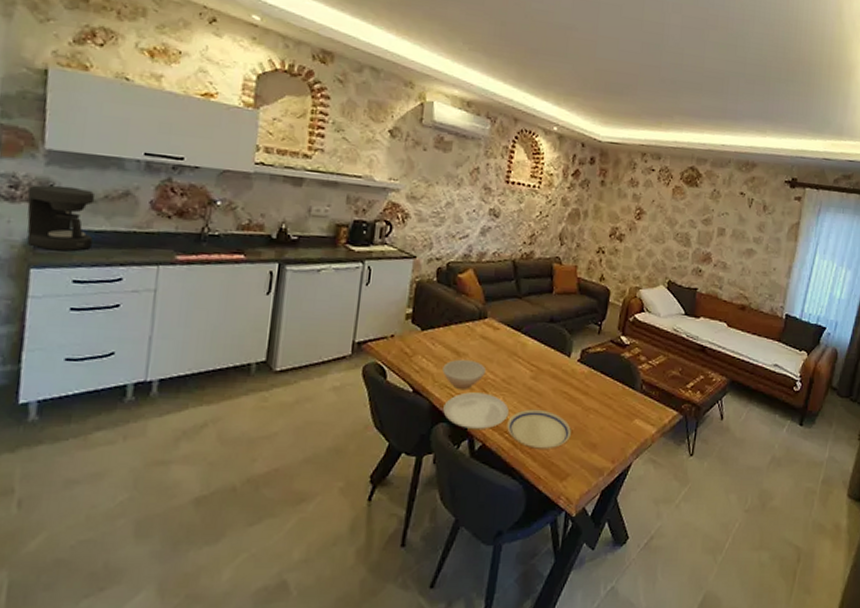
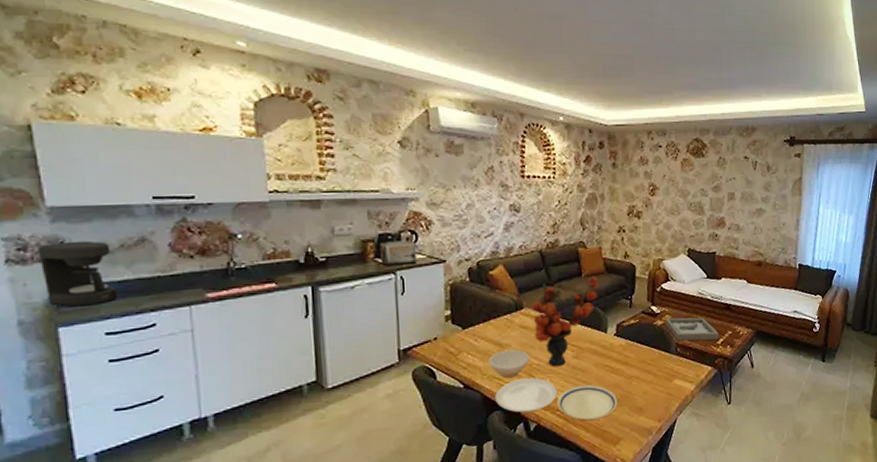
toaster: none [351,228,390,256] -> present [379,240,418,267]
bouquet: none [494,282,570,386] -> present [532,269,599,367]
decorative tray: none [633,352,690,383] -> present [664,317,719,341]

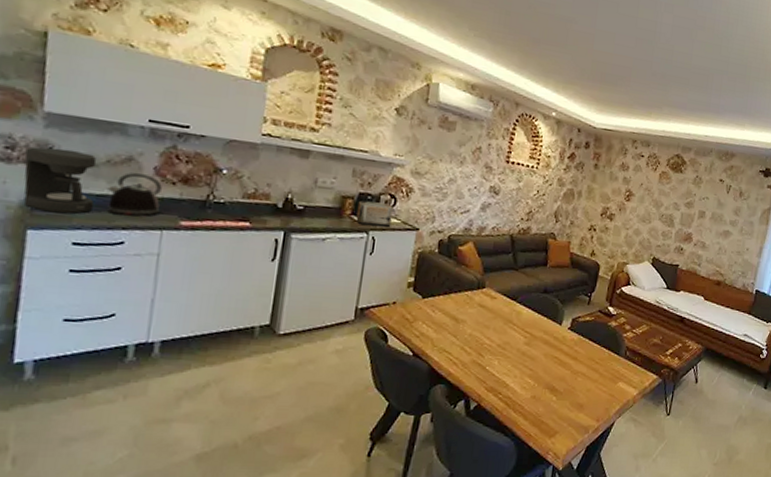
kettle: none [126,252,186,298] -> present [107,172,162,217]
bowl: present [488,349,531,378] -> none [441,325,483,353]
plate: present [495,378,557,414] -> none [441,356,503,392]
bouquet: present [532,269,599,367] -> none [491,255,562,351]
plate: present [557,384,618,421] -> none [501,372,561,409]
decorative tray: present [664,317,719,341] -> none [618,321,669,350]

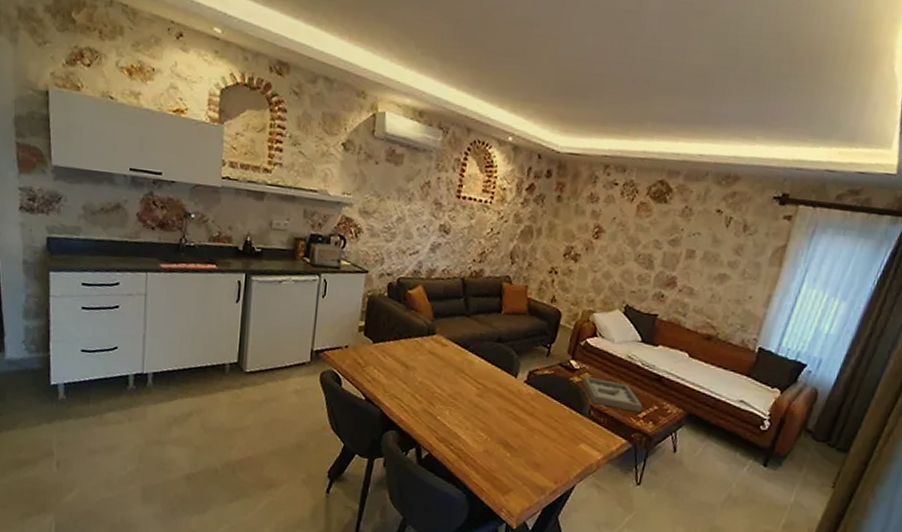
coffee maker: present [24,147,97,214] -> none [42,198,95,258]
kettle: present [107,172,162,217] -> none [103,218,146,260]
decorative tray: none [618,321,669,350] -> present [582,377,643,413]

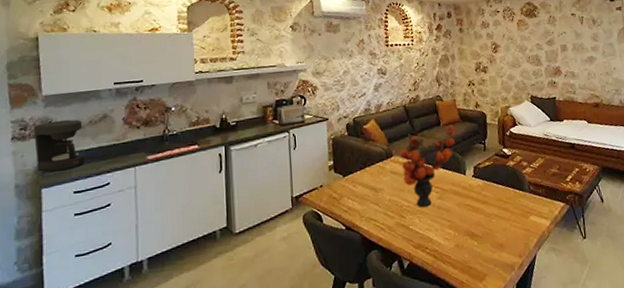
coffee maker: none [42,198,95,258] -> present [33,119,85,172]
bouquet: none [442,300,518,402] -> present [400,121,456,208]
decorative tray: present [582,377,643,413] -> none [516,157,568,180]

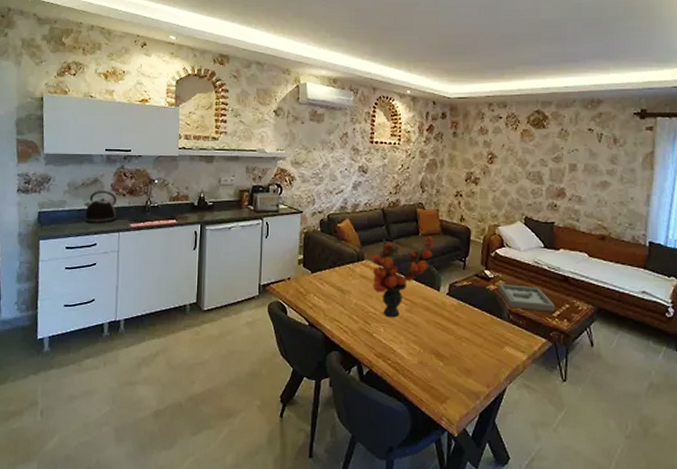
coffee maker: present [33,119,85,172] -> none [35,179,77,226]
kettle: none [92,125,133,162] -> present [83,190,118,223]
decorative tray: none [516,157,568,180] -> present [497,284,555,312]

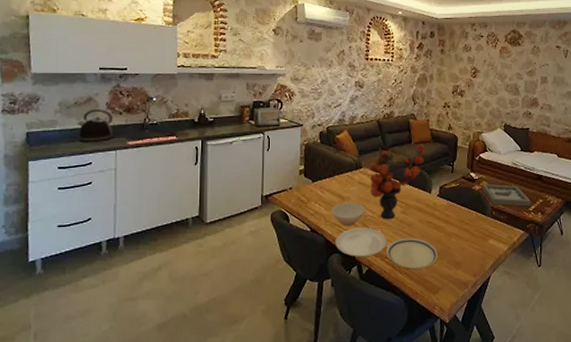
bowl: none [331,296,368,322] -> present [332,202,366,226]
plate: none [334,324,389,358] -> present [335,227,386,258]
plate: none [389,338,446,375] -> present [386,237,438,270]

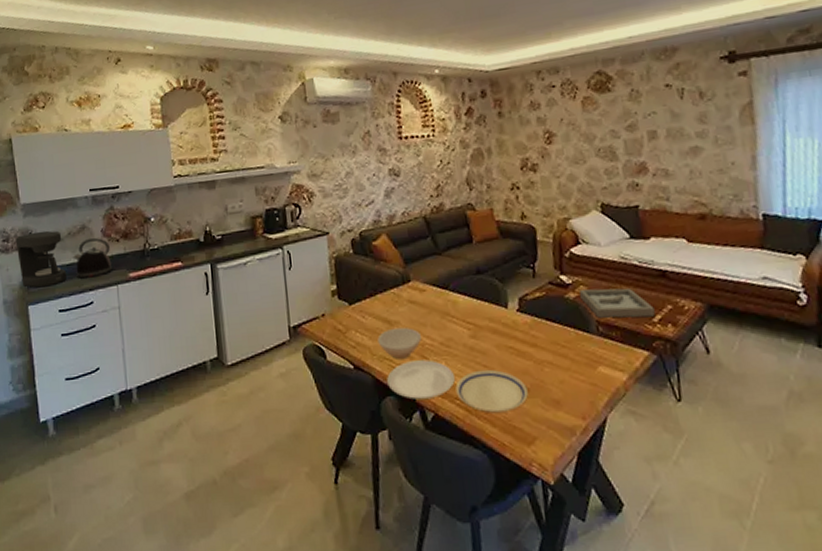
coffee maker: none [22,98,70,147] -> present [15,230,68,288]
toaster: present [253,107,282,128] -> none [267,214,302,242]
bouquet: present [369,136,426,220] -> none [419,236,494,348]

